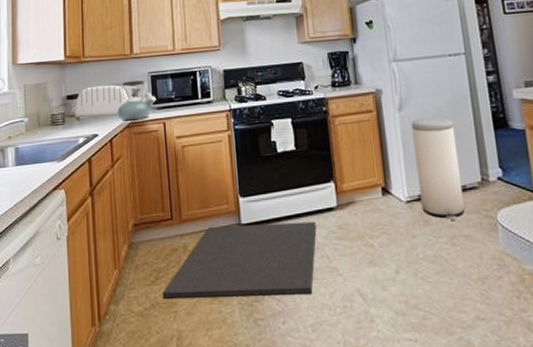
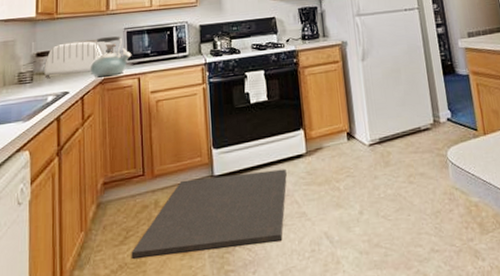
pedal bin: present [411,117,465,220] -> none [372,66,420,160]

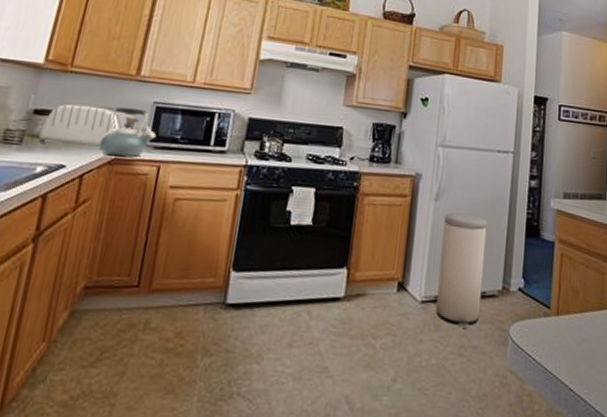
doormat: present [131,168,287,259] -> none [99,301,316,397]
pedal bin: none [372,66,420,160] -> present [436,212,488,328]

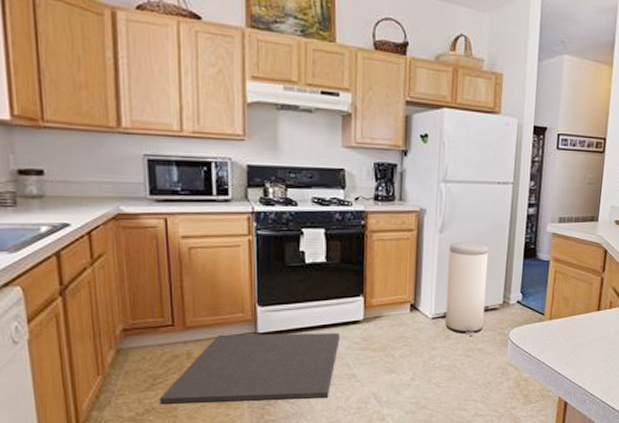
toaster: present [38,103,140,147] -> none [31,161,135,203]
kettle: present [98,107,157,158] -> none [97,161,156,212]
doormat: none [99,301,316,397] -> present [159,332,340,404]

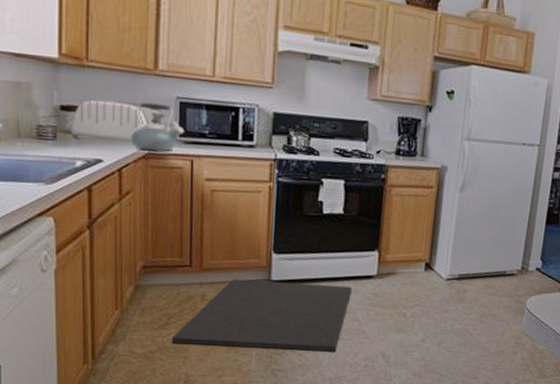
toaster: none [31,161,135,203] -> present [71,99,166,142]
kettle: none [97,161,156,212] -> present [130,102,185,152]
pedal bin: present [445,242,489,336] -> none [460,202,510,301]

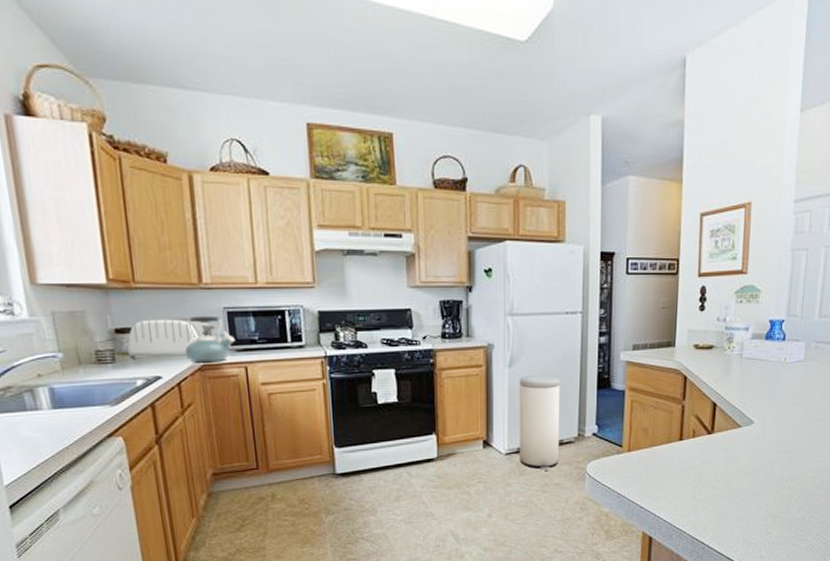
doormat: present [171,278,352,352] -> none [248,471,415,544]
pedal bin: none [460,202,510,301] -> present [519,375,560,471]

